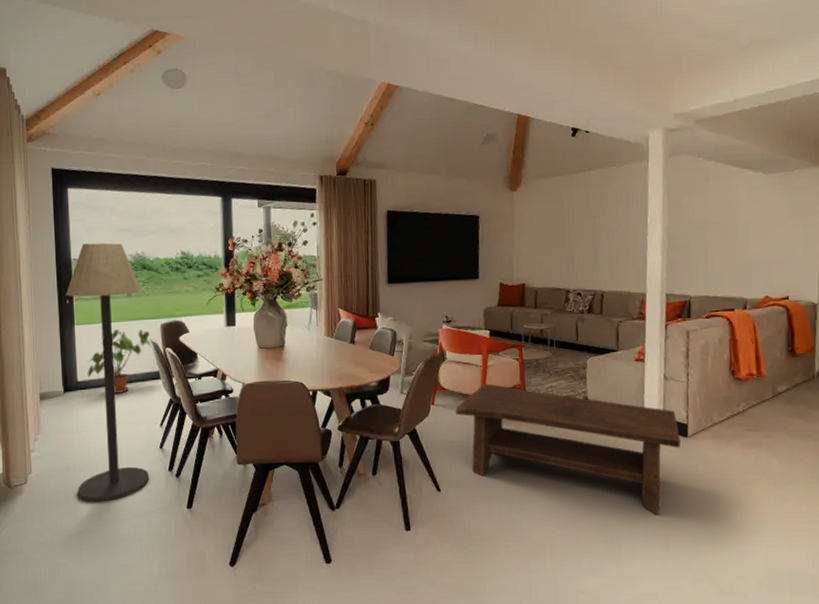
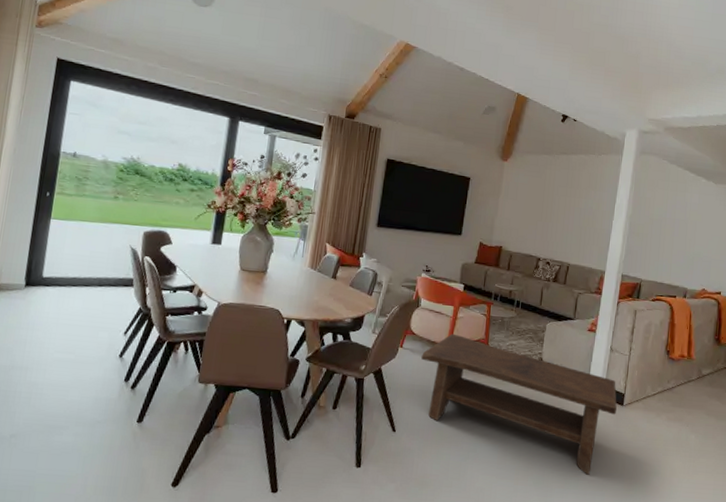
floor lamp: present [65,243,150,502] -> none [19,138,130,406]
house plant: present [87,329,152,393] -> none [54,230,131,296]

